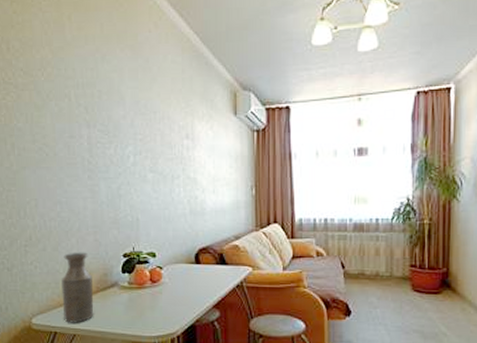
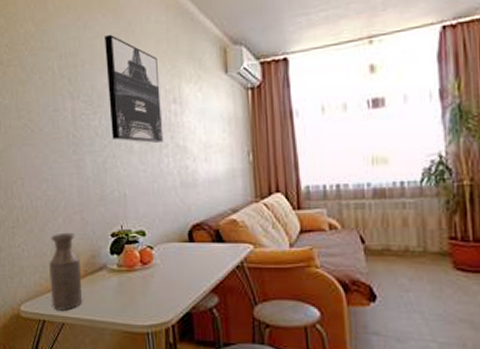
wall art: none [122,69,176,175] -> present [105,34,164,144]

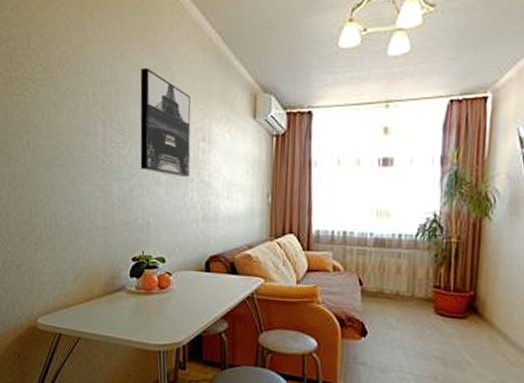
bottle: present [49,232,83,311] -> none [69,253,101,326]

